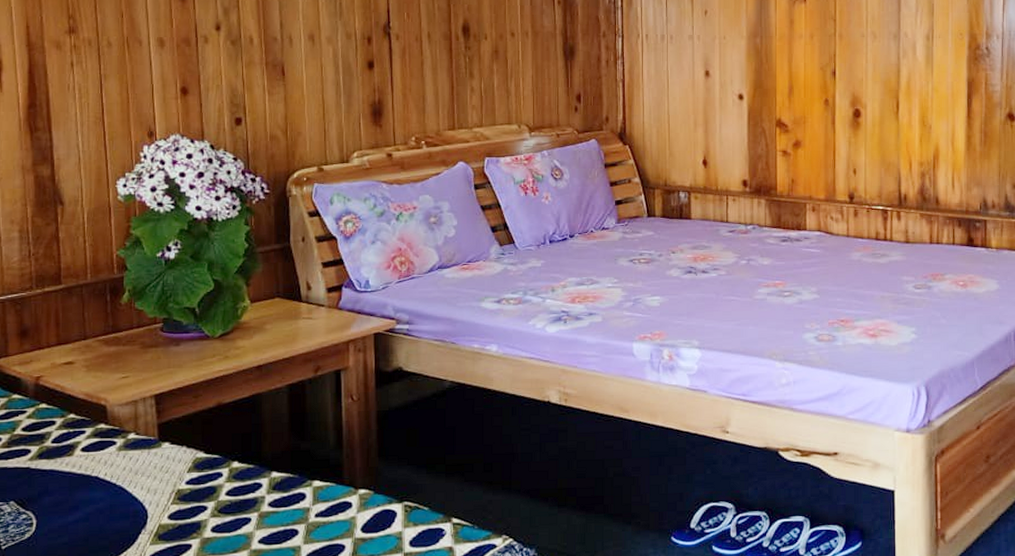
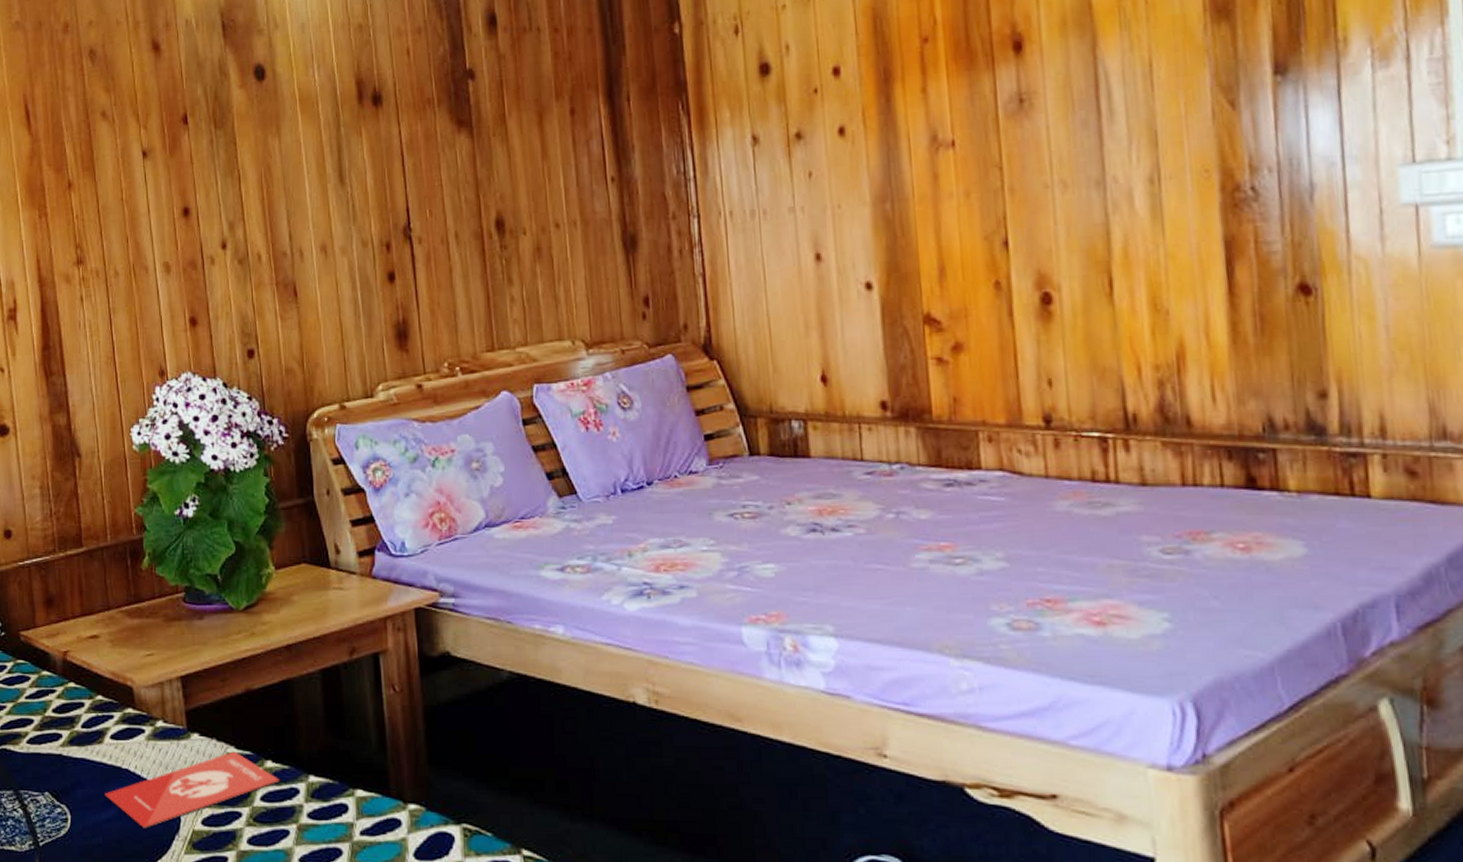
book: none [73,456,245,526] -> present [105,751,280,828]

